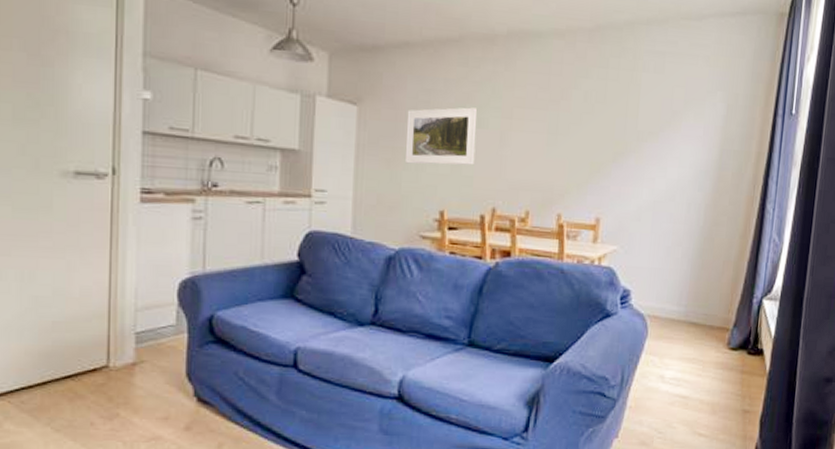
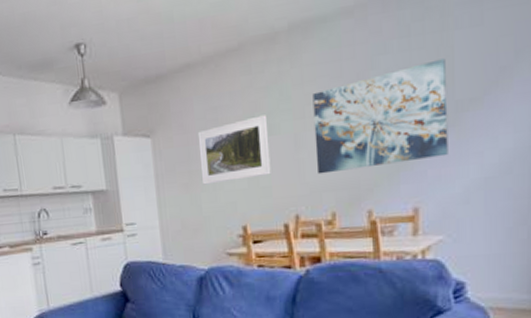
wall art: none [517,93,633,177] -> present [312,58,448,175]

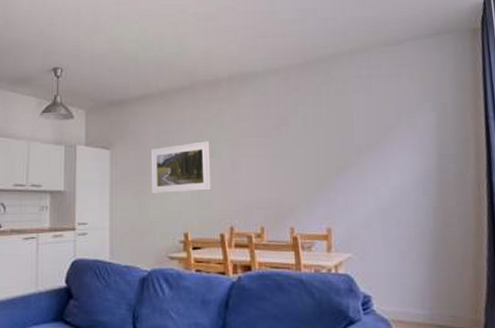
wall art: present [312,58,448,175] -> none [247,114,352,194]

